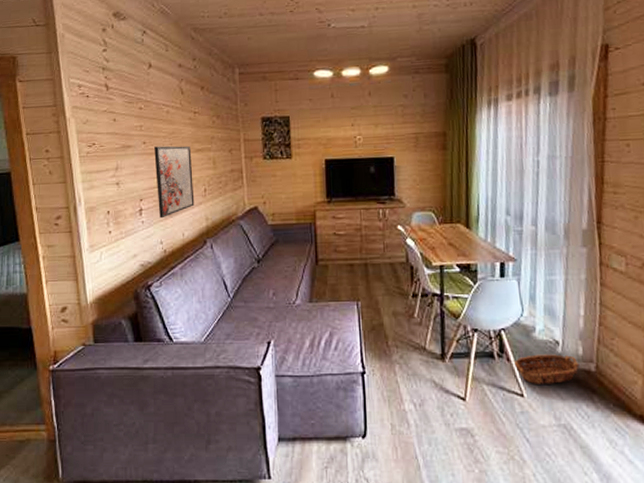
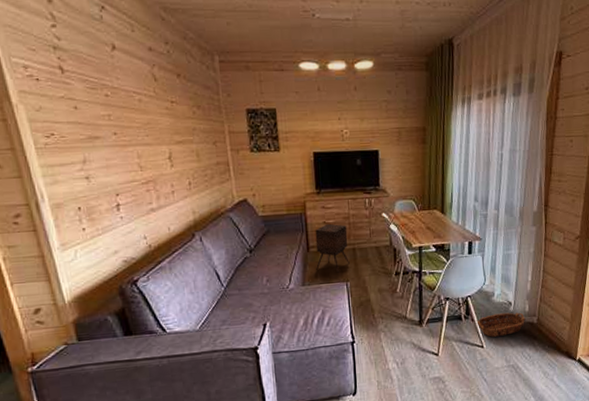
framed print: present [154,145,195,219] -> none [127,137,179,214]
side table: none [324,235,361,290] -> present [315,223,350,273]

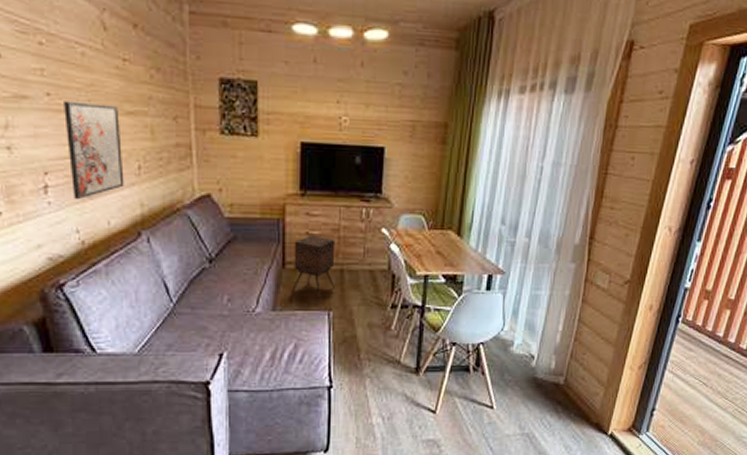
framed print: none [127,137,179,214] -> present [64,101,124,200]
basket: present [476,312,526,337] -> none [488,368,550,397]

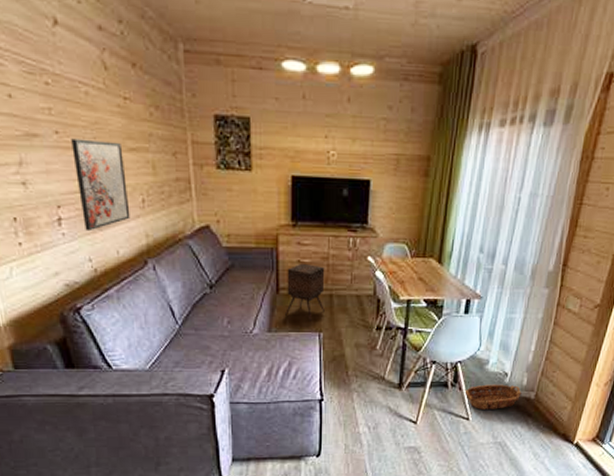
basket: none [488,368,550,397] -> present [464,384,522,410]

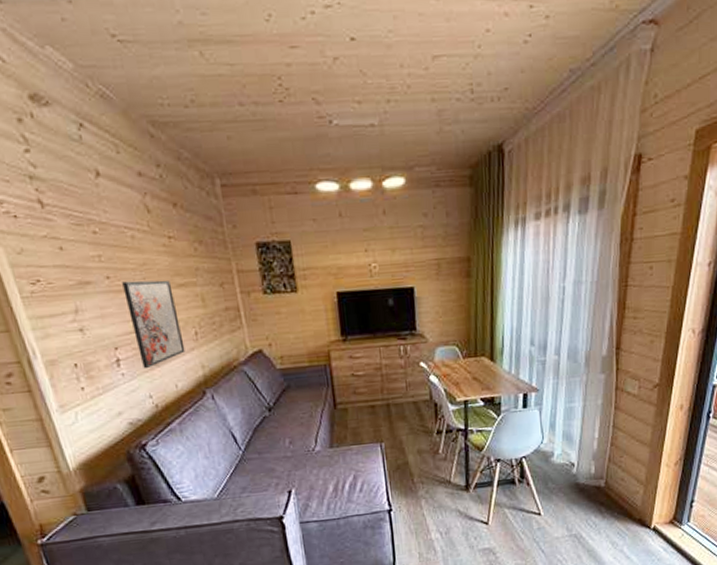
side table: present [285,263,325,321] -> none [342,375,383,433]
basket: present [464,384,522,410] -> none [533,475,591,503]

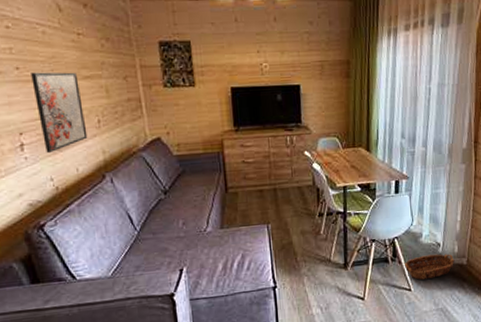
basket: none [533,475,591,503] -> present [404,254,455,280]

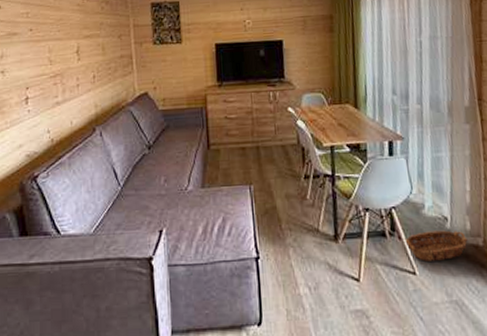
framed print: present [31,72,88,154] -> none [41,32,83,107]

